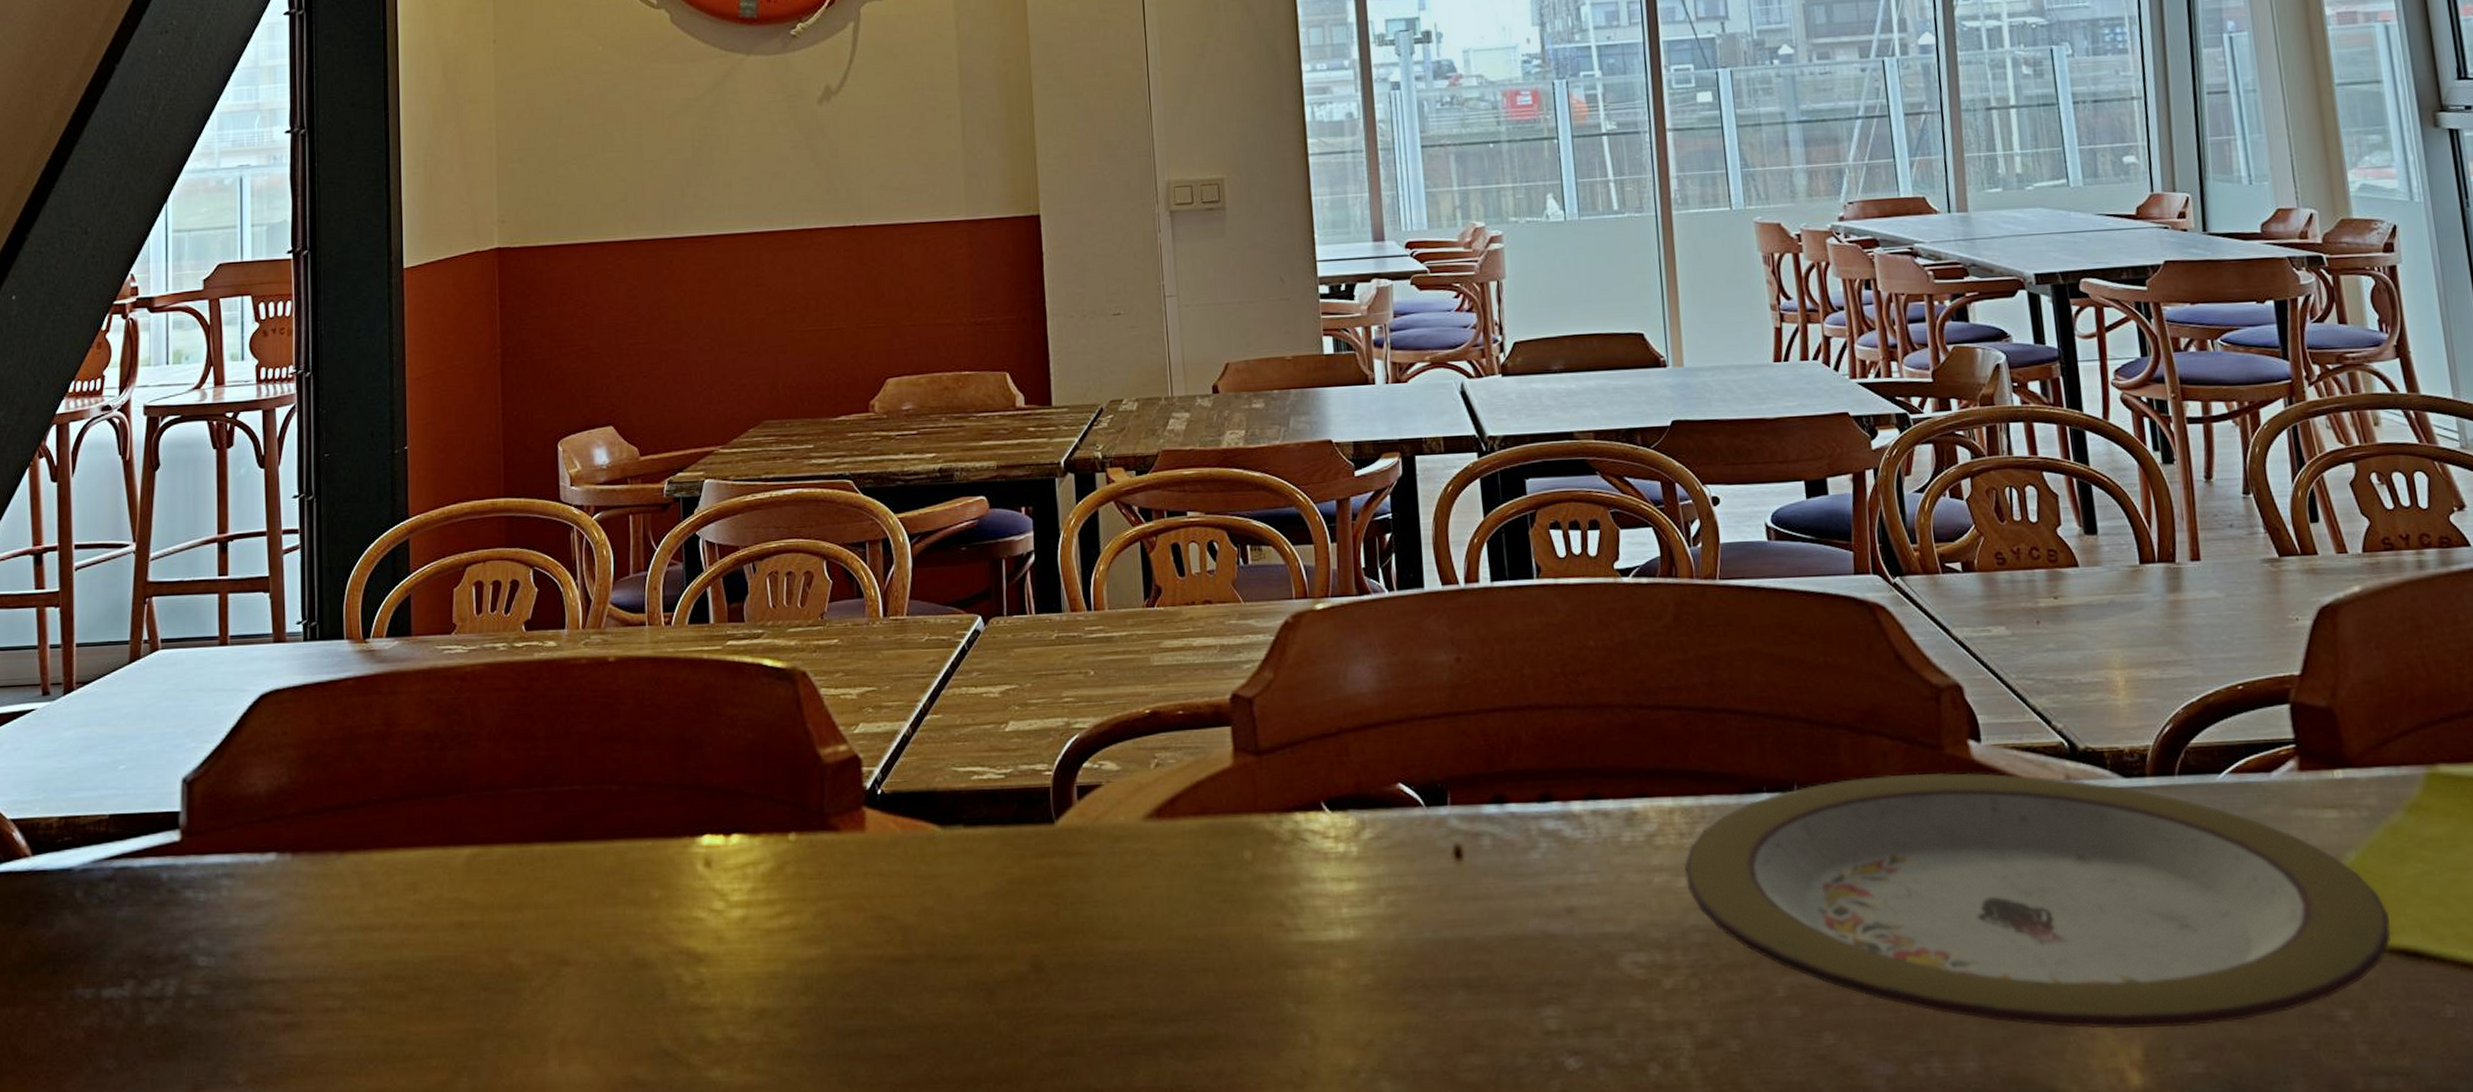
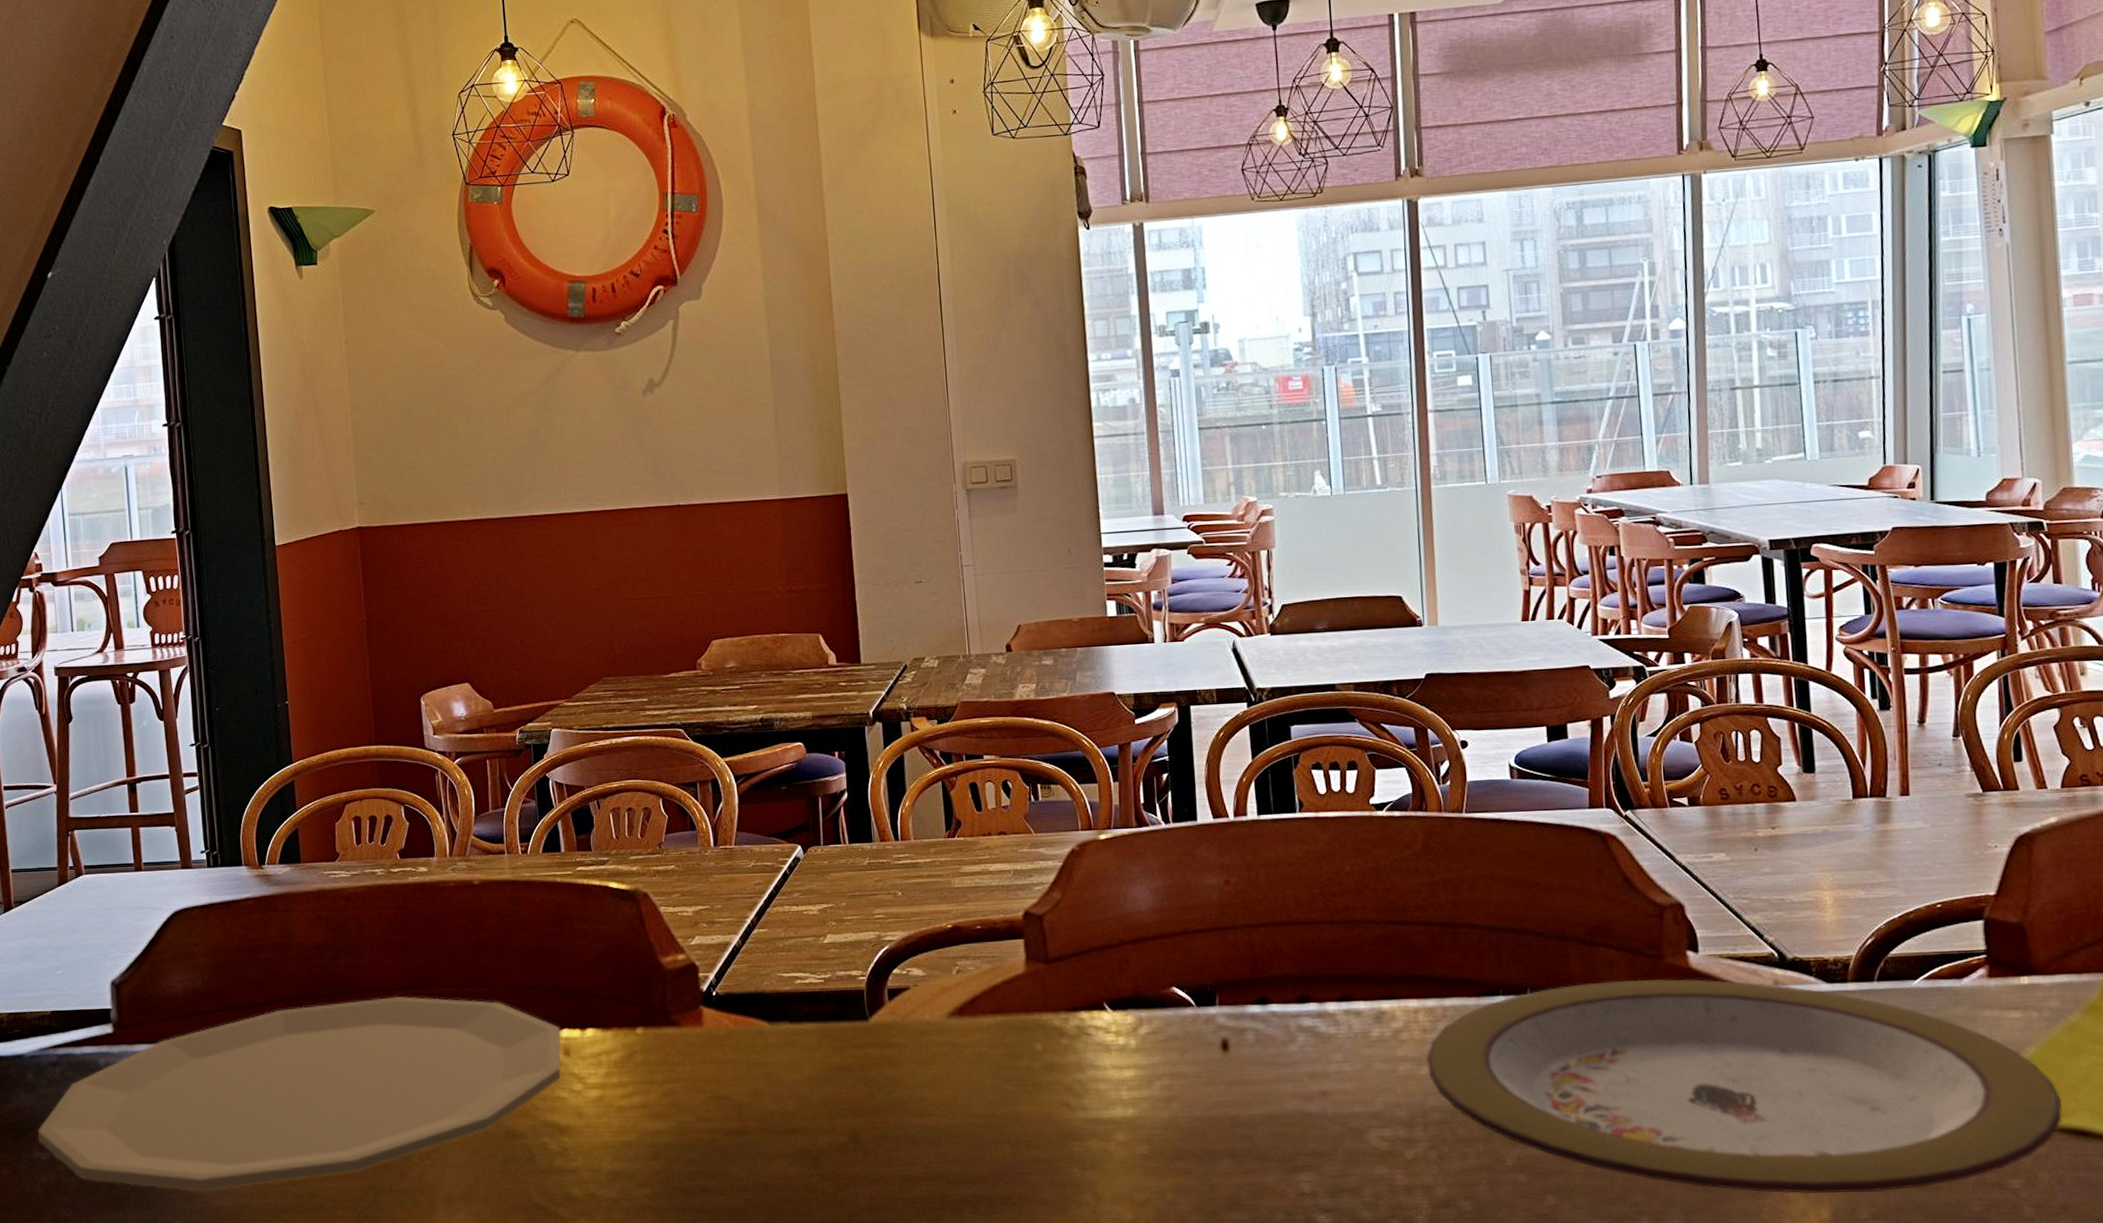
plate: none [82,795,701,1037] -> present [37,996,562,1192]

